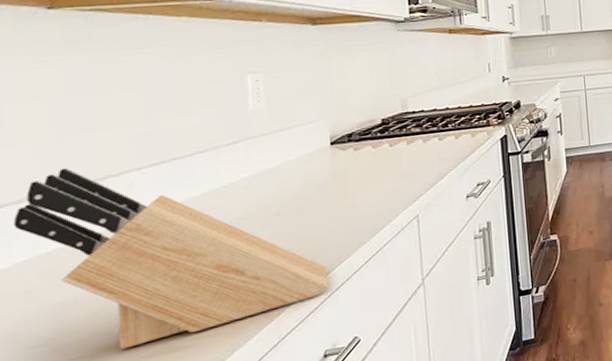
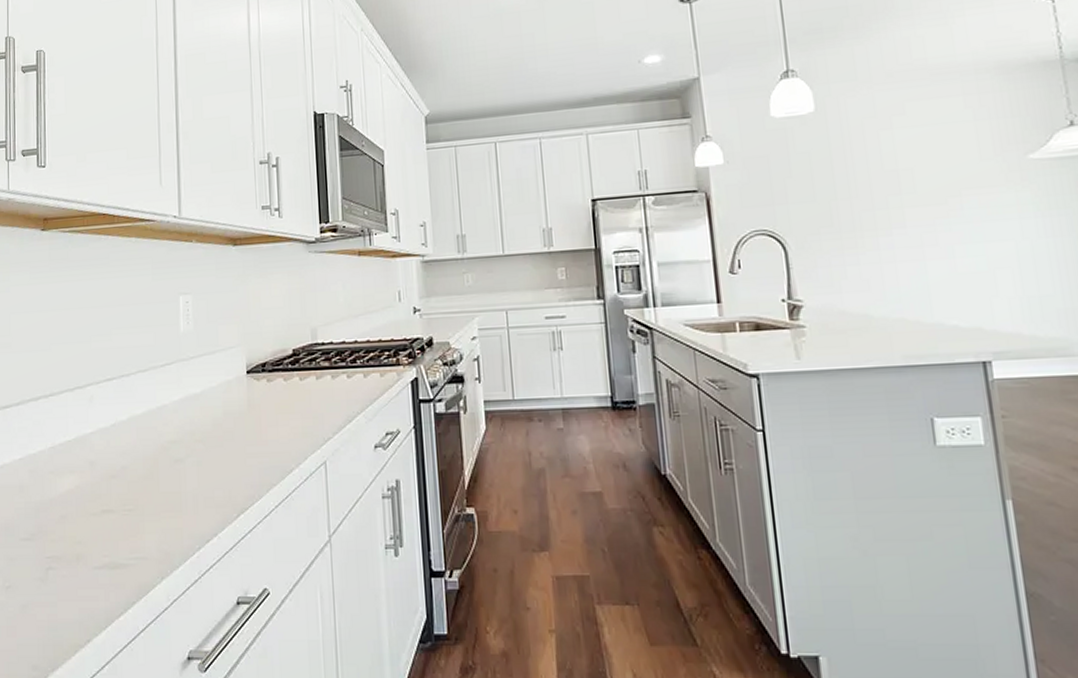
knife block: present [13,168,329,350] -> none [14,377,242,556]

